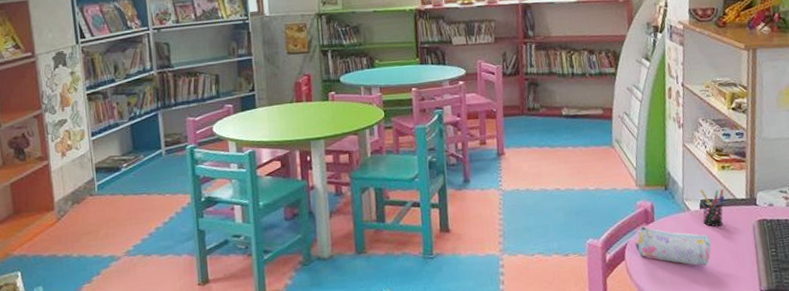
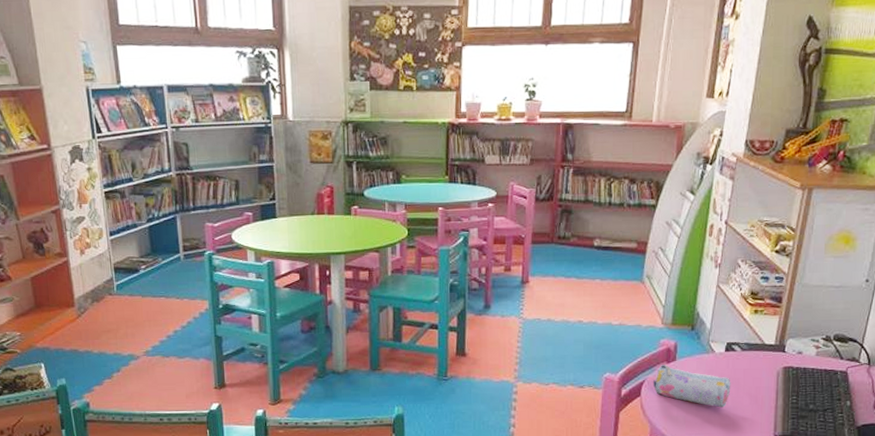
pen holder: present [700,188,725,227] -> none [726,332,753,371]

